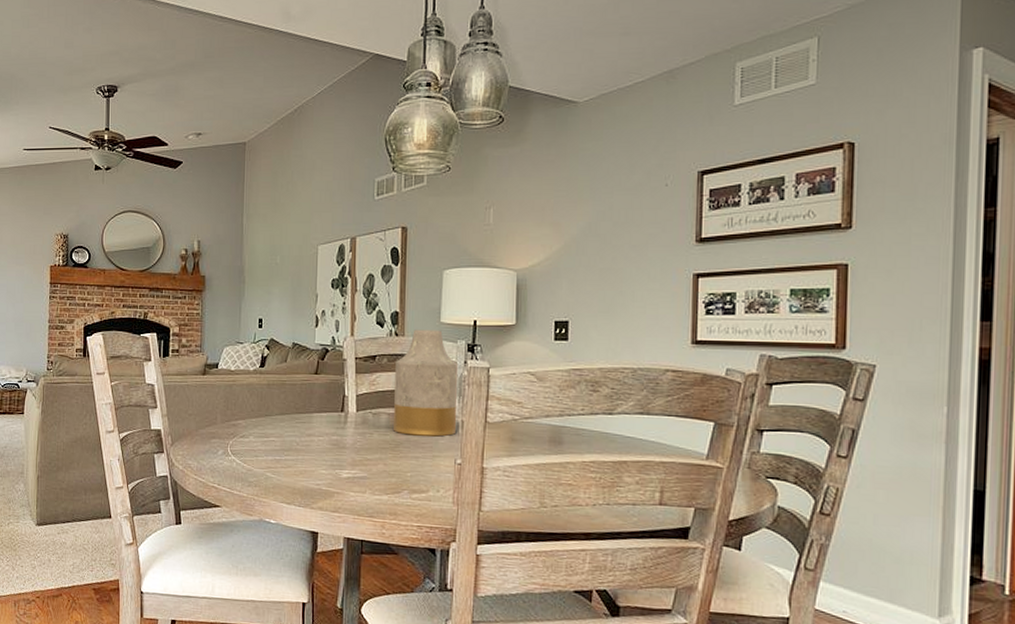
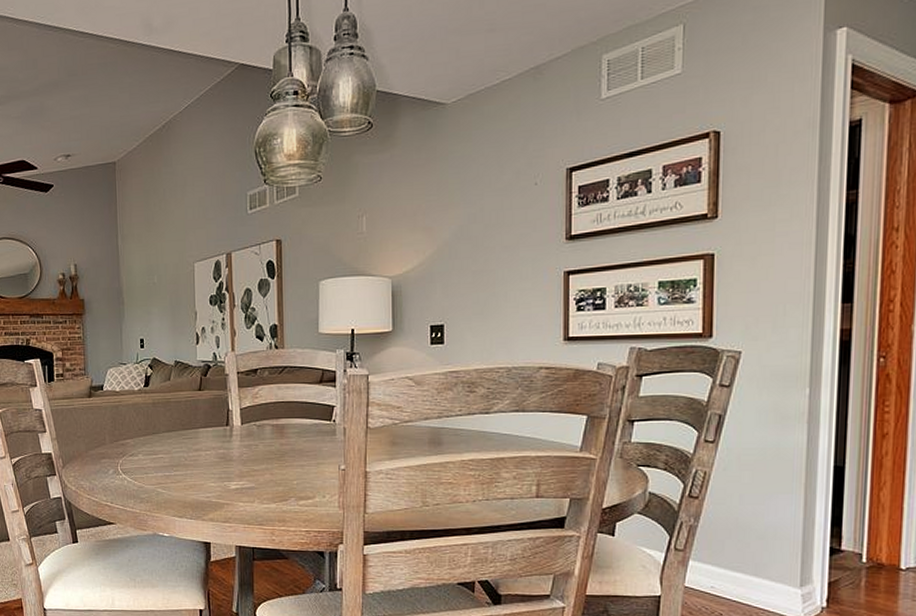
vase: present [394,329,459,437] -> none [277,340,339,445]

